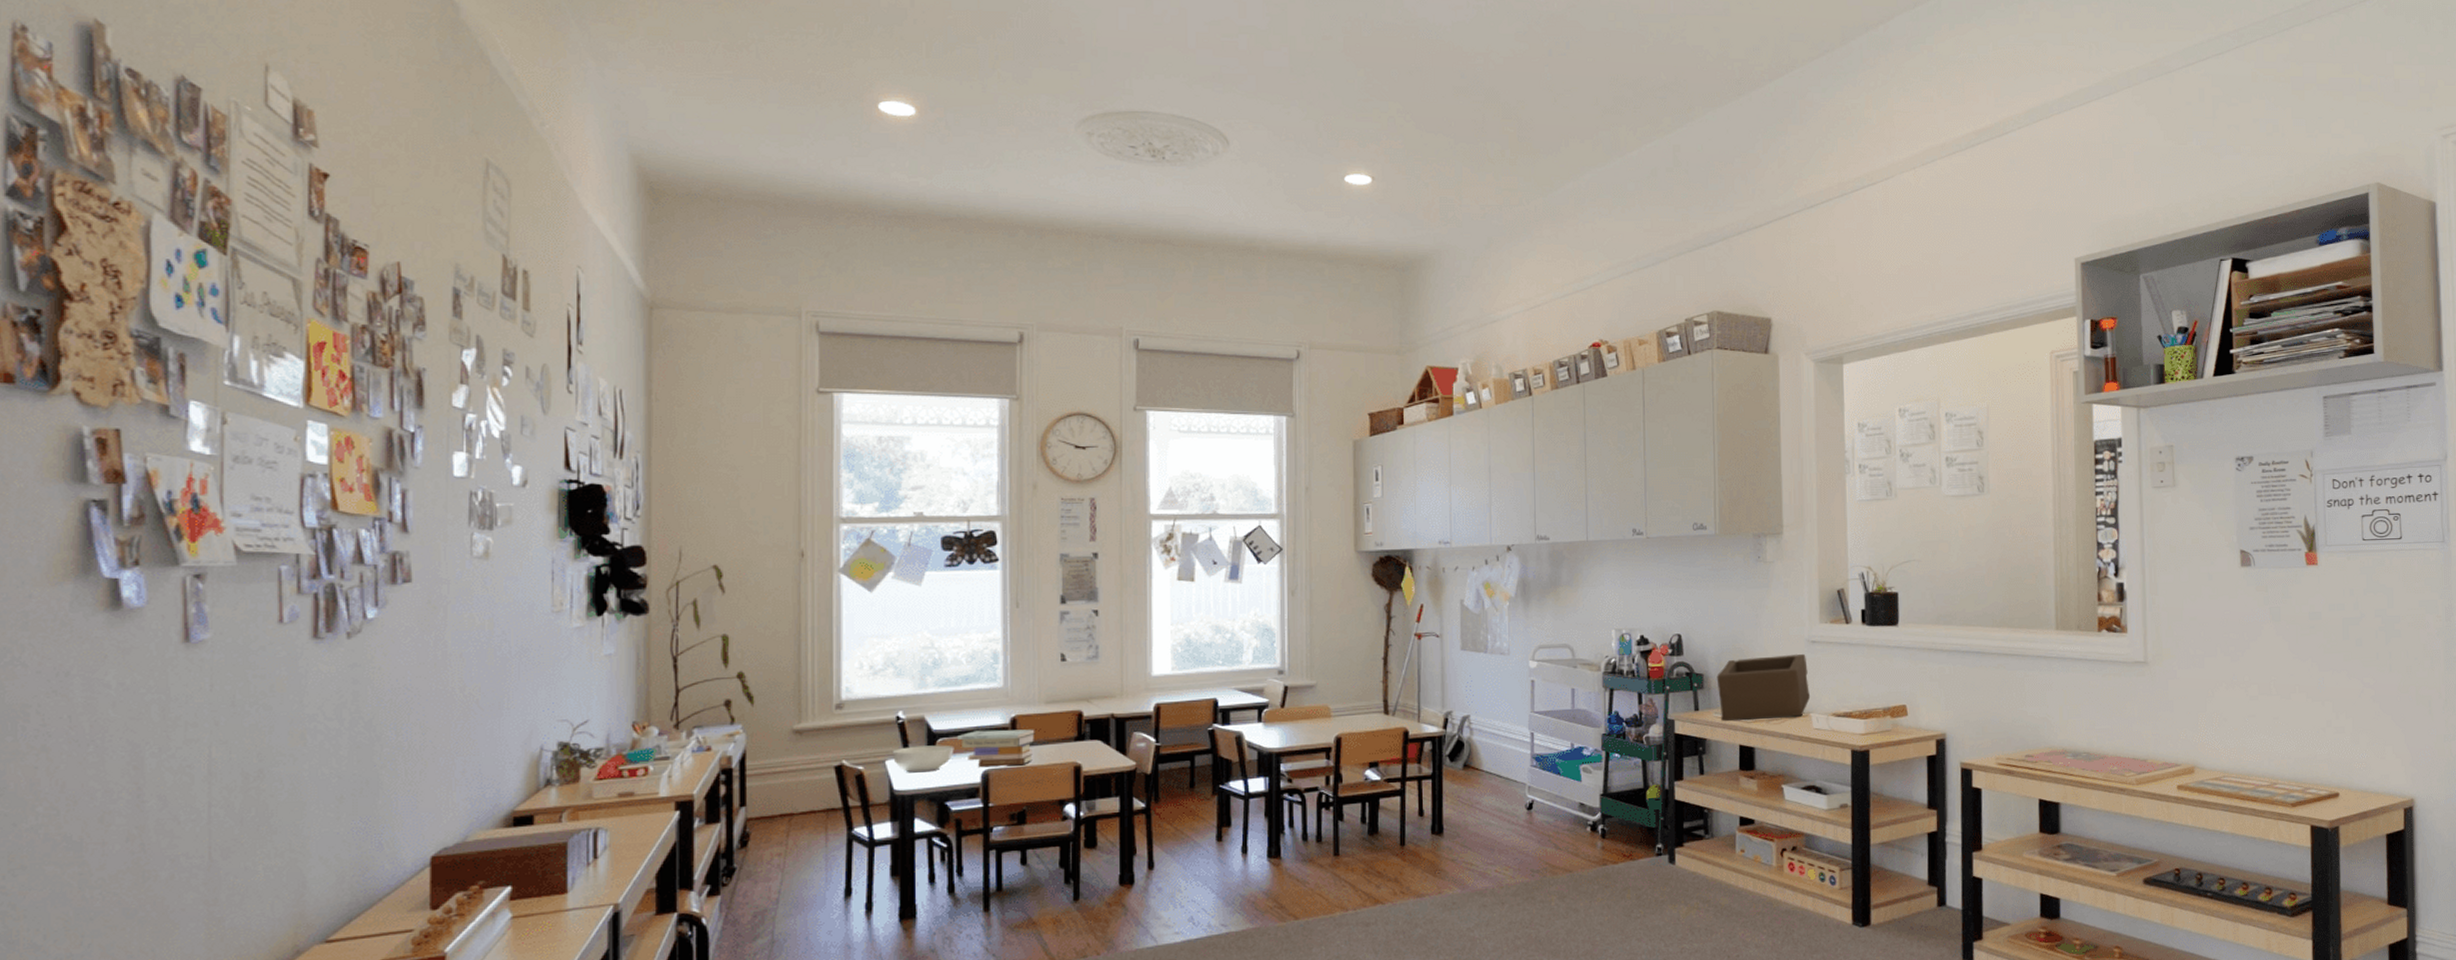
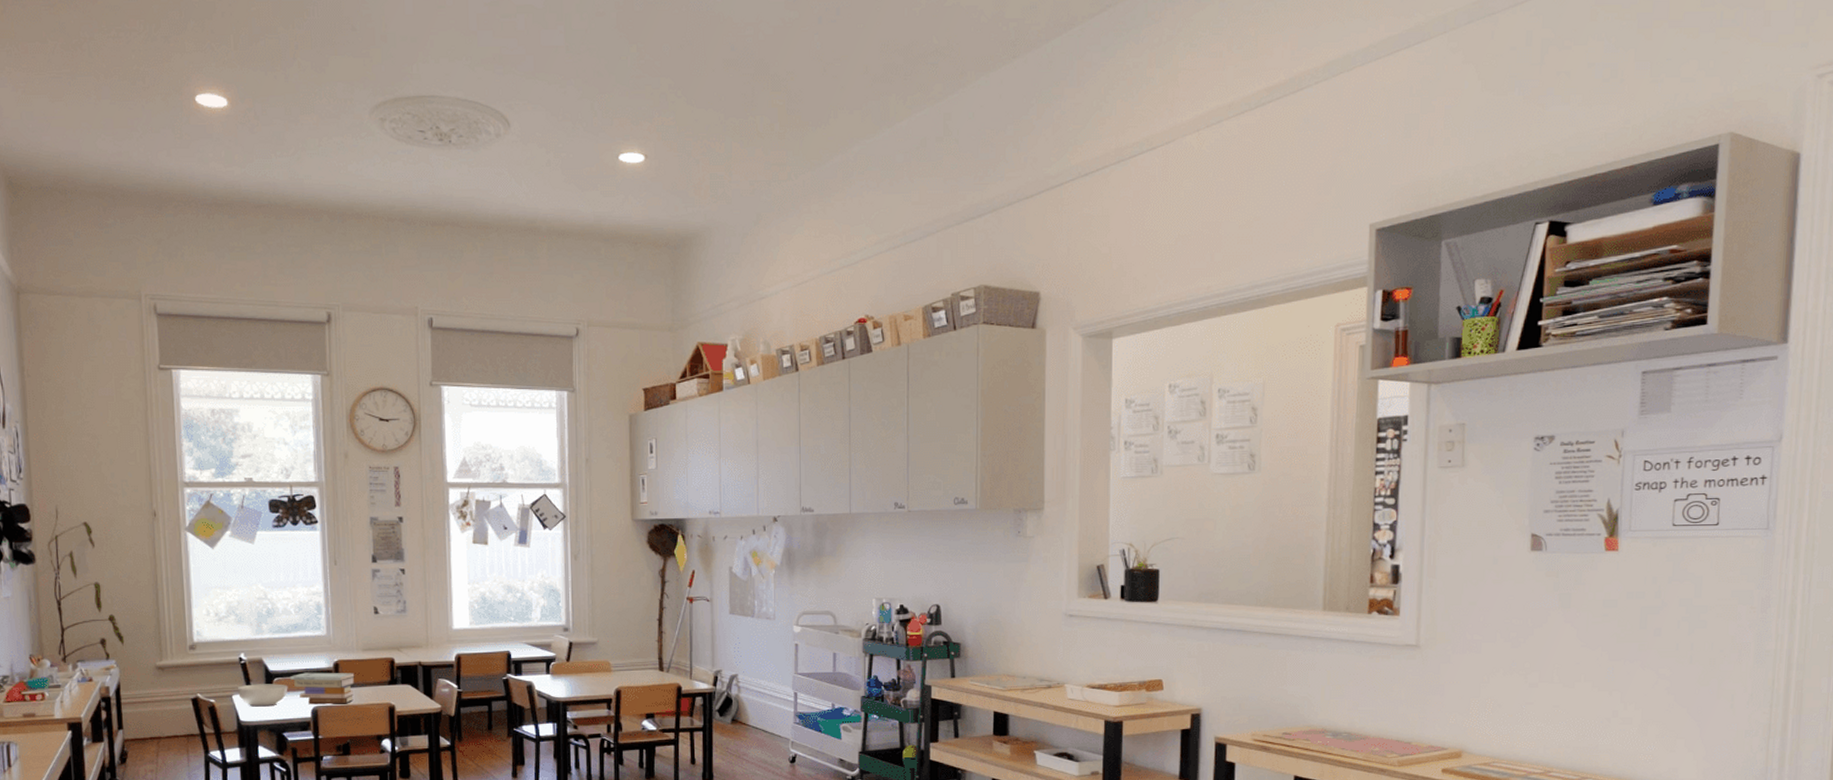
wooden box: present [1716,654,1811,721] -> none [973,628,1066,688]

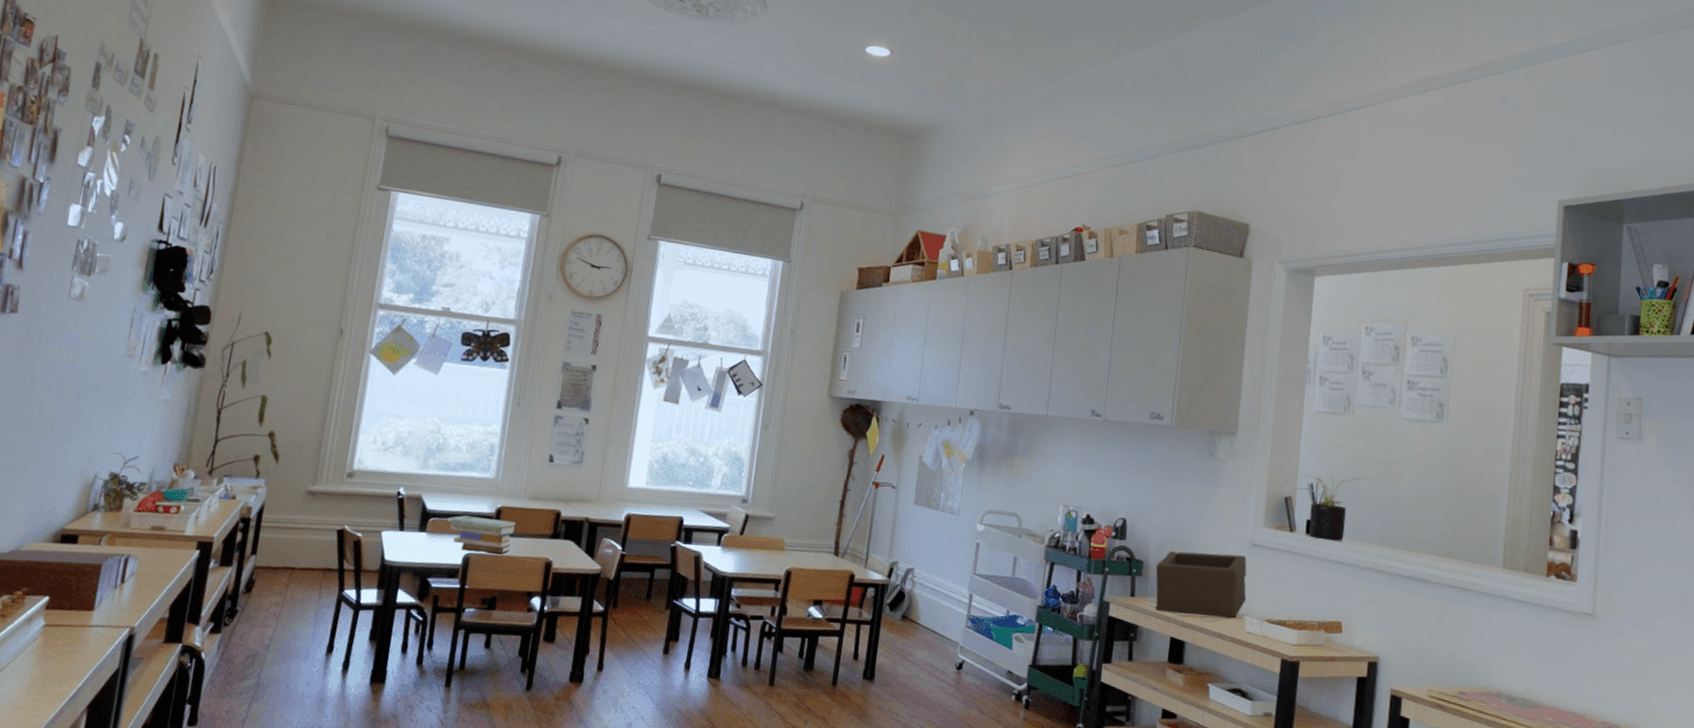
bowl: present [237,684,288,707] -> none [388,521,443,548]
wooden box: none [973,628,1066,688] -> present [1155,551,1247,618]

